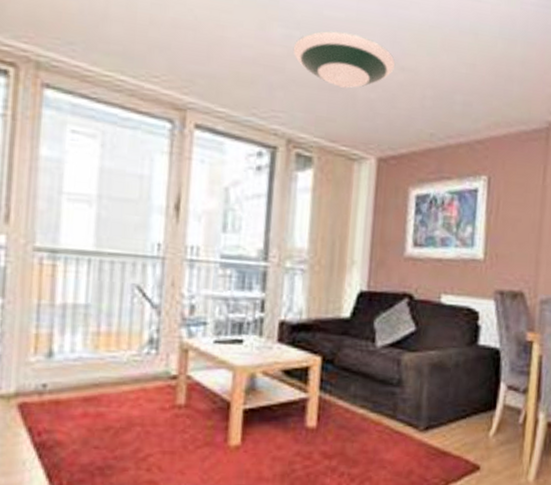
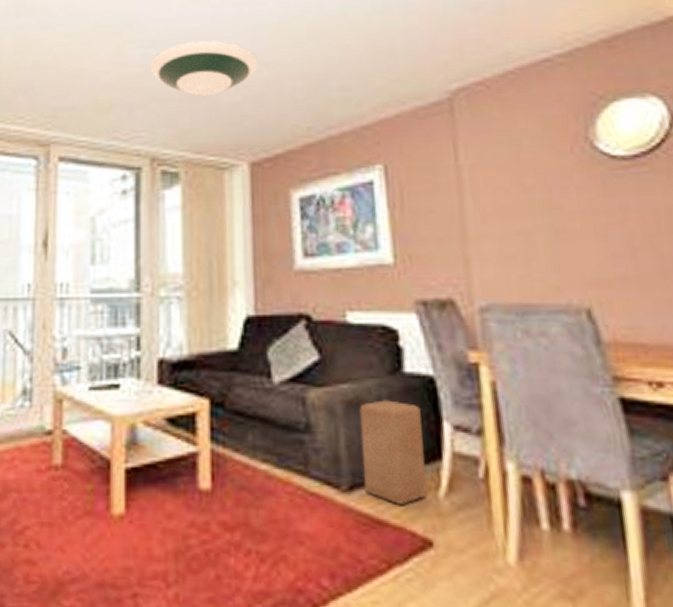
wooden block: none [436,364,486,441] -> present [359,400,427,505]

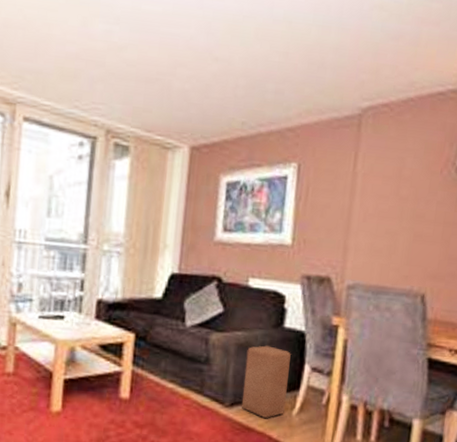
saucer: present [150,40,257,96] -> none [112,24,209,80]

